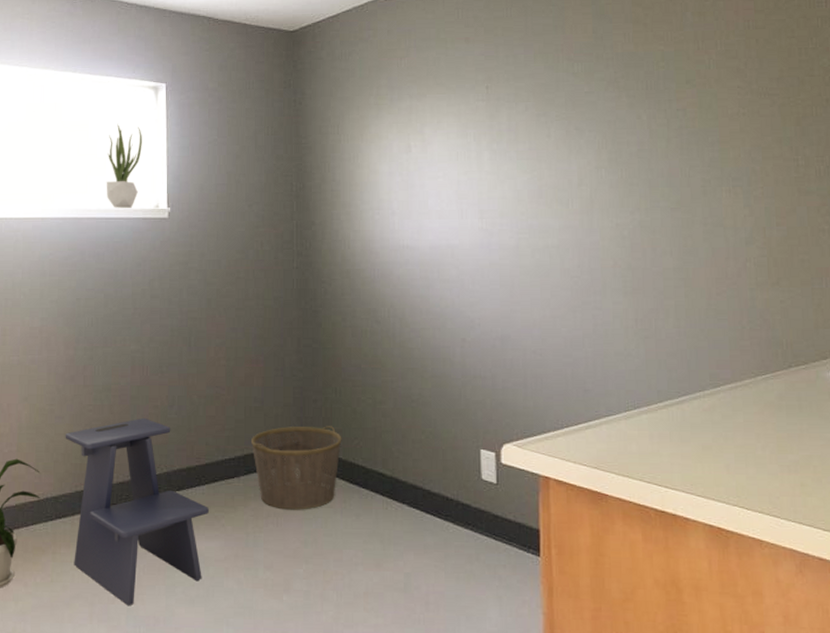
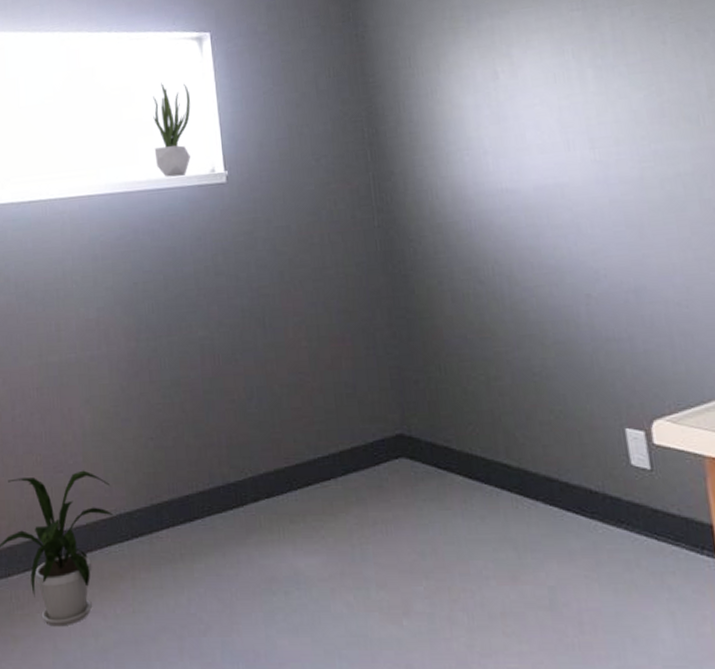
step stool: present [65,417,209,606] -> none [134,414,305,639]
basket: present [250,426,342,510] -> none [345,411,454,515]

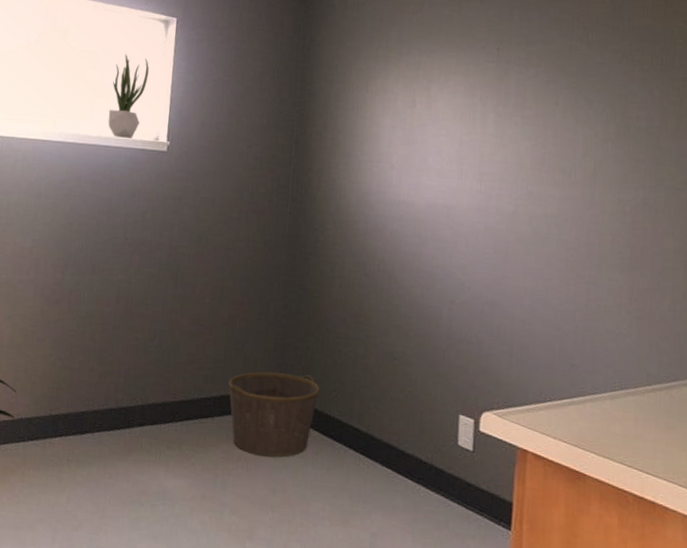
basket: none [345,411,454,515] -> present [228,371,320,457]

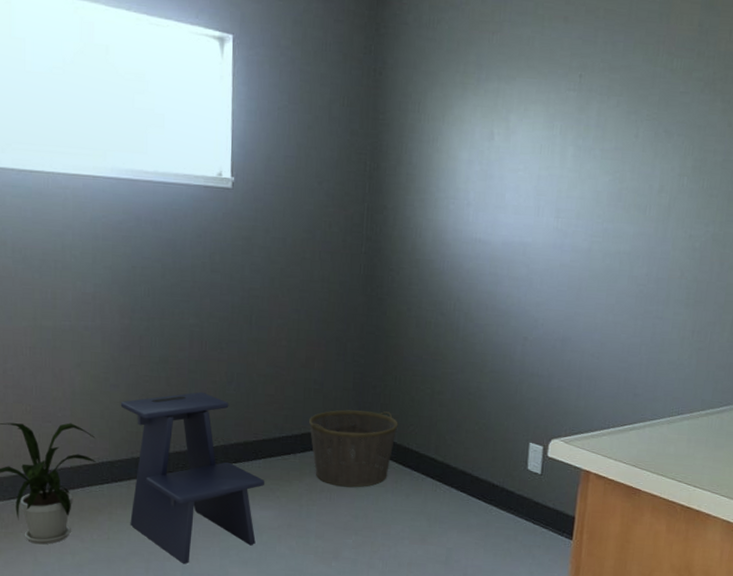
step stool: none [41,348,180,536] -> present [120,391,264,564]
potted plant: present [108,53,149,138] -> none [164,76,205,174]

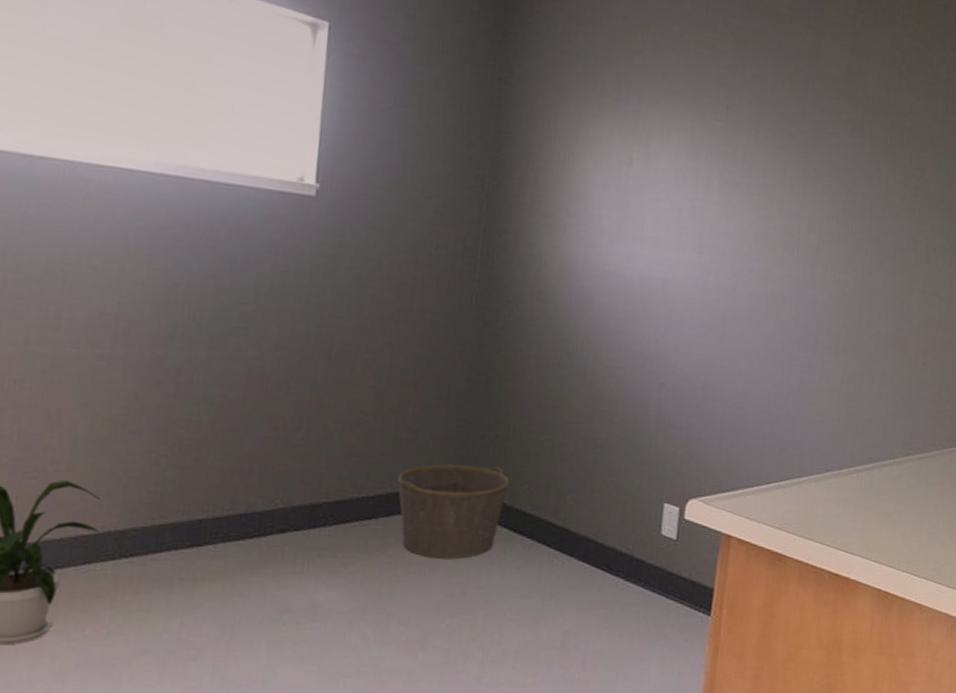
step stool: present [120,391,264,564] -> none [141,440,335,664]

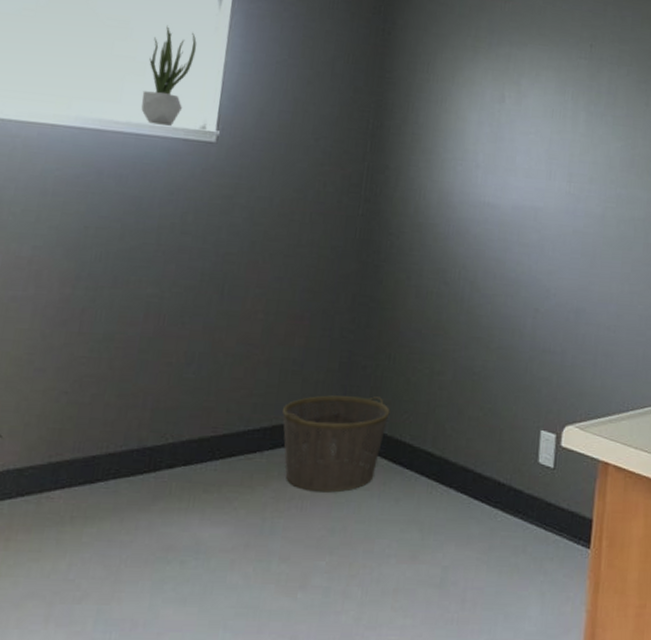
potted plant: none [230,61,289,176] -> present [141,25,197,126]

